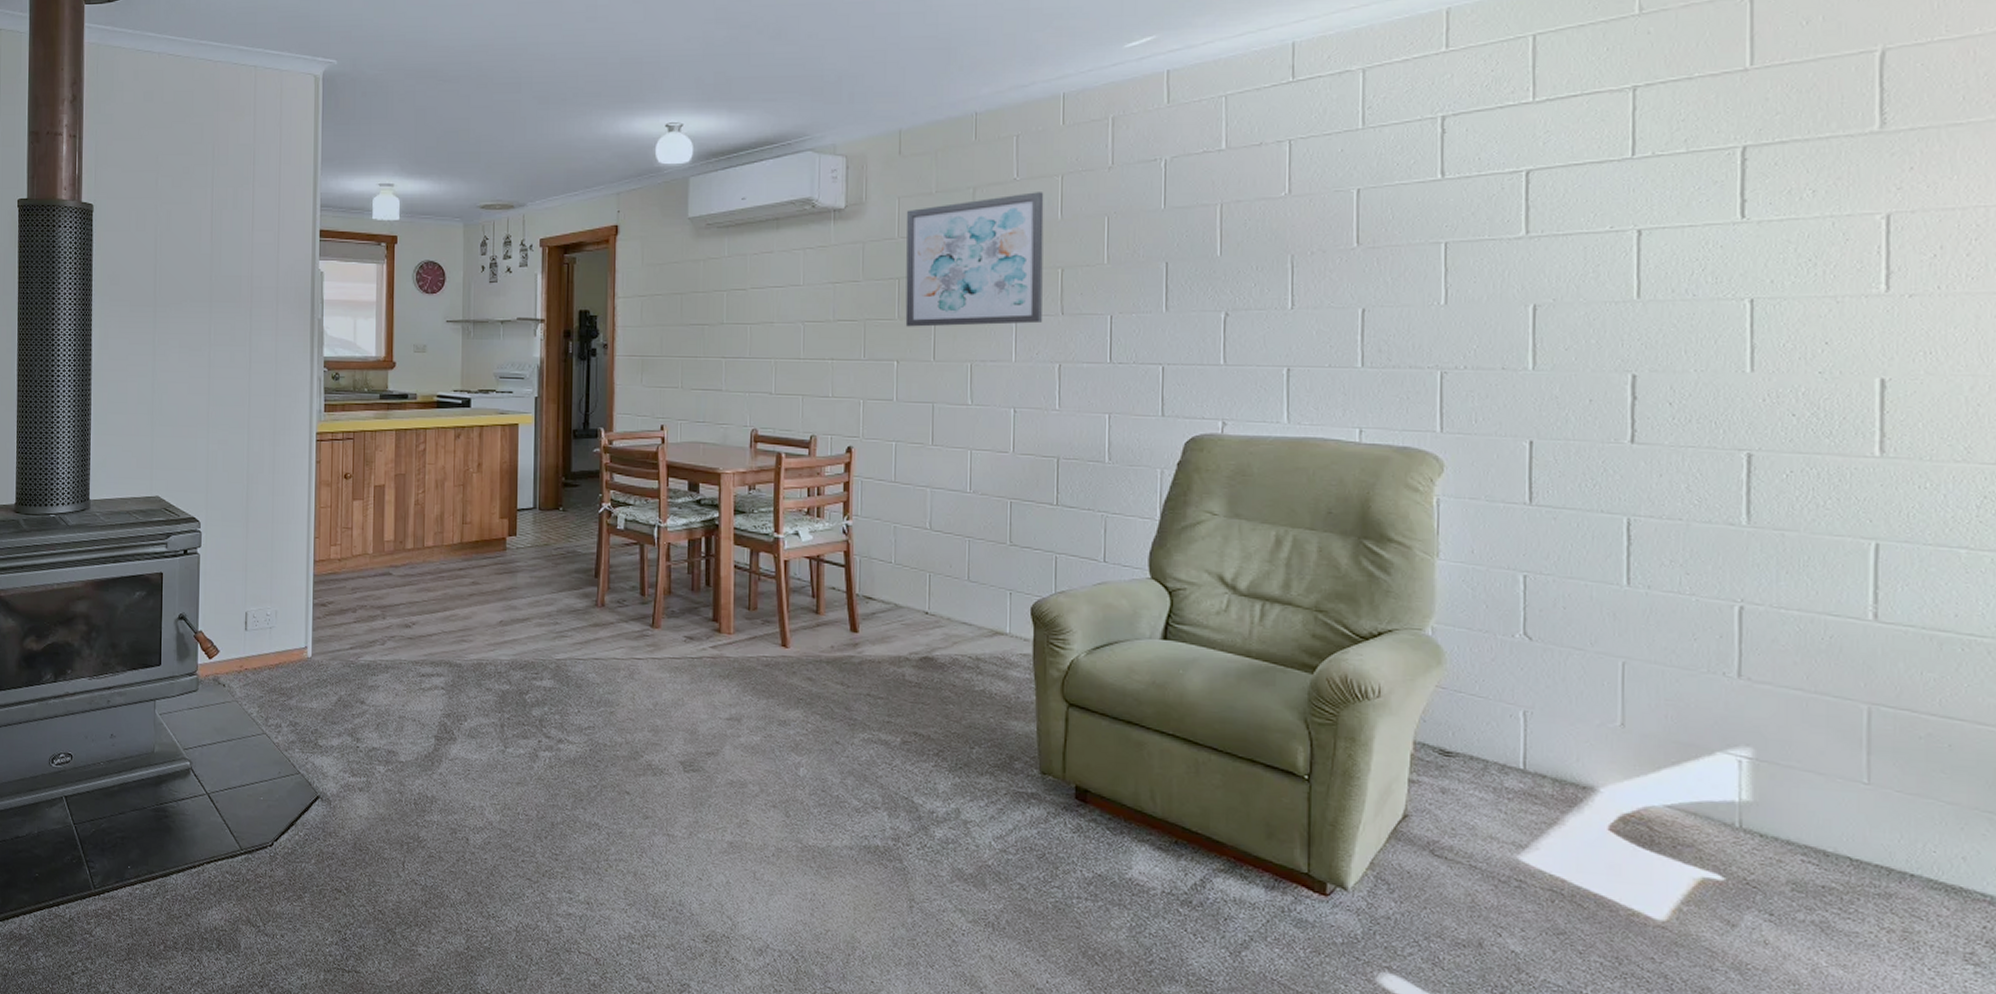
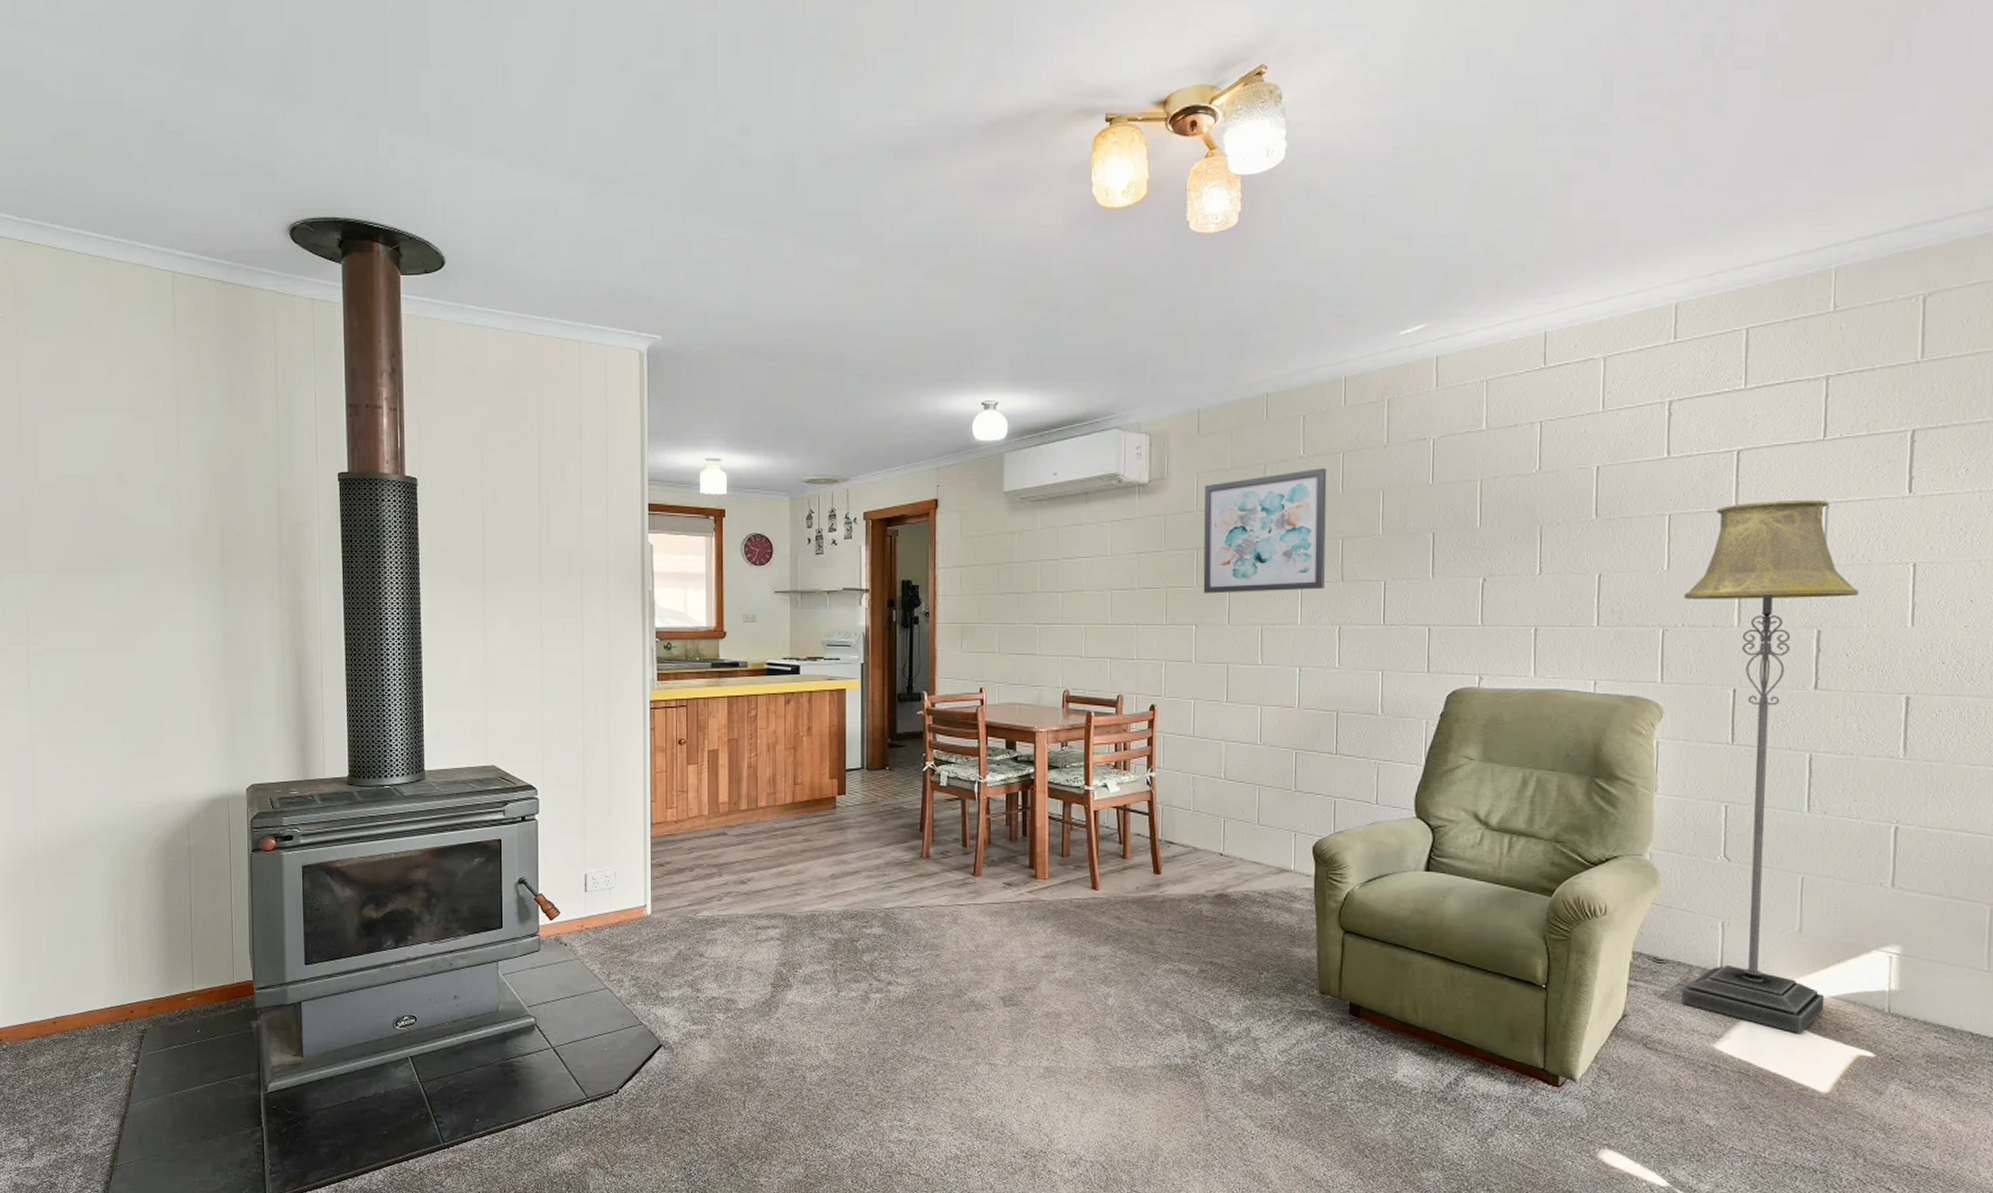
floor lamp: none [1465,225,1683,847] -> present [1682,499,1859,1033]

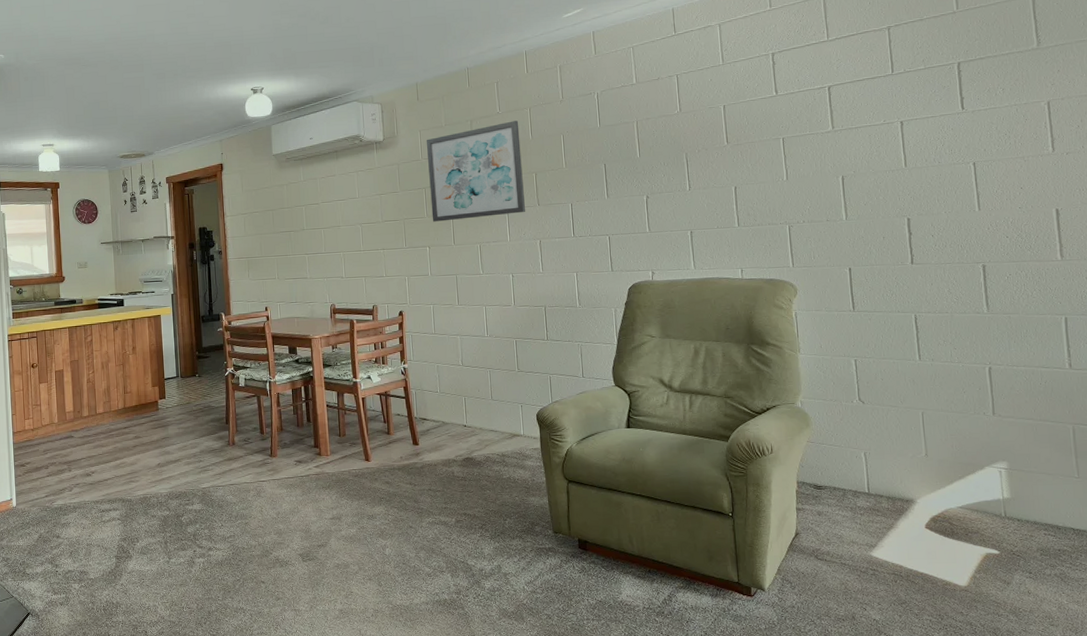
floor lamp: present [1682,499,1859,1033] -> none [801,119,954,538]

